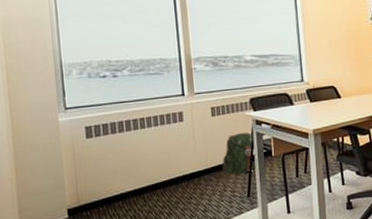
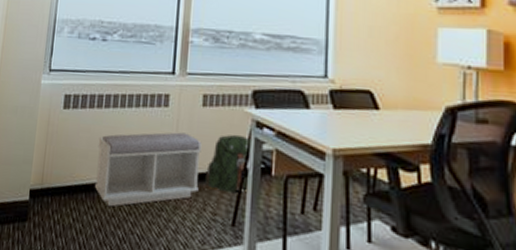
bench: none [125,138,218,206] -> present [94,132,202,207]

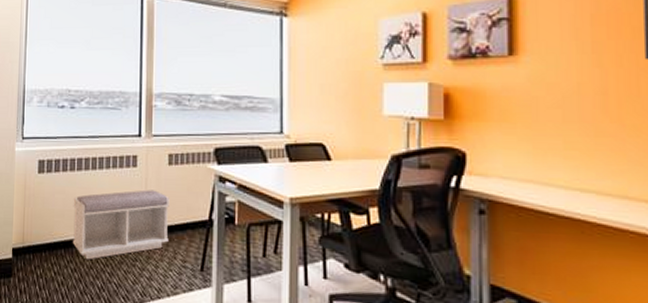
backpack: present [205,134,251,193] -> none [175,189,215,242]

